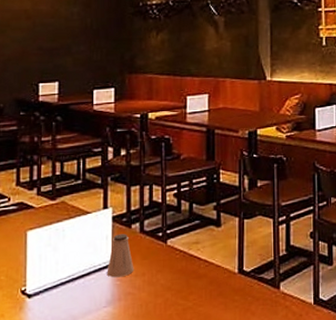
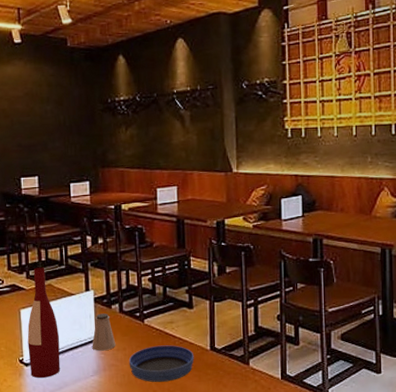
wine bottle: none [32,182,71,312] -> present [27,267,61,379]
bowl: none [147,268,221,312] -> present [128,345,194,382]

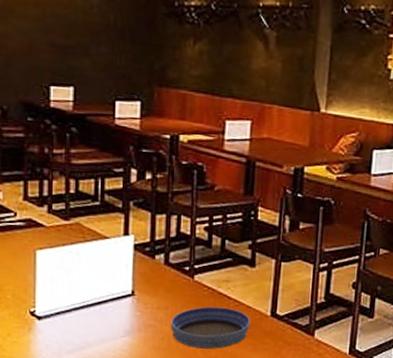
wine bottle: present [27,267,61,379] -> none [42,200,86,336]
saltshaker: present [92,313,116,351] -> none [126,263,157,308]

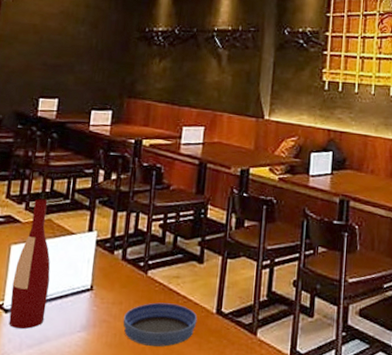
wine bottle: none [42,200,86,336] -> present [9,198,51,329]

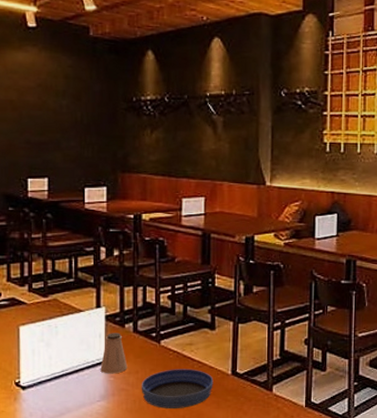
wine bottle: present [9,198,51,329] -> none [26,279,64,404]
saltshaker: none [84,259,112,303] -> present [100,333,128,374]

